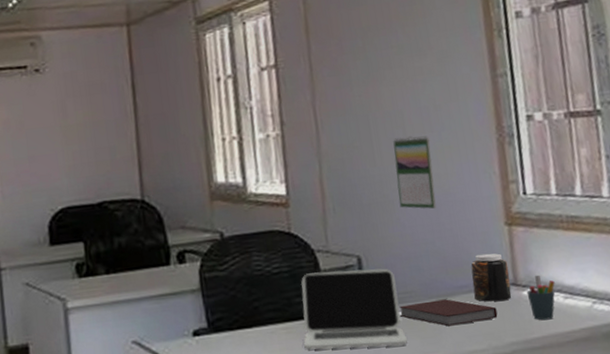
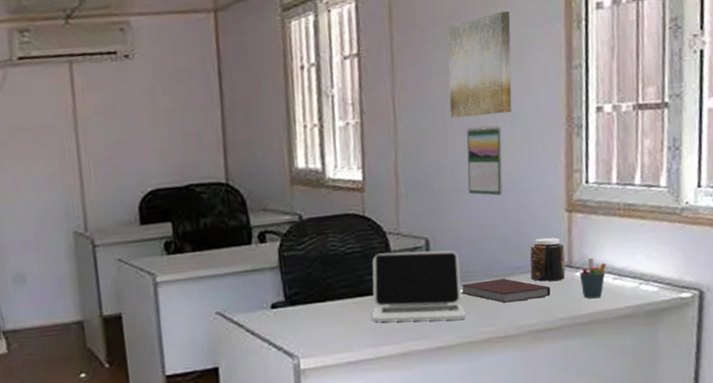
wall art: none [366,21,438,129] -> present [448,11,512,118]

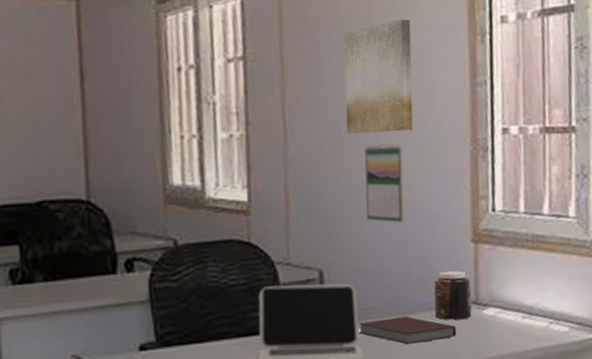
pen holder: present [579,258,606,299] -> none [486,294,515,340]

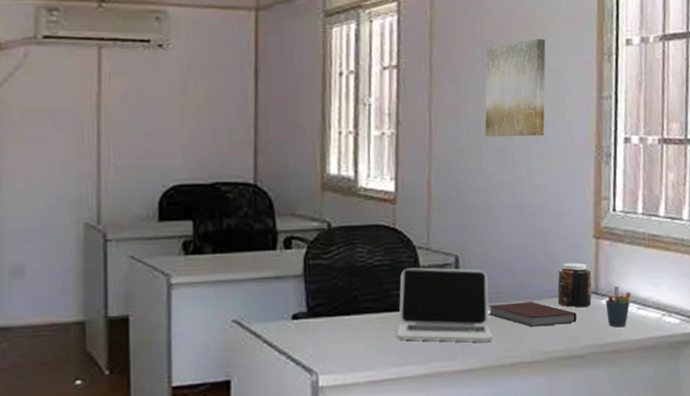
calendar: present [364,144,404,223] -> none [499,147,535,218]
pen holder: none [486,294,515,340] -> present [605,286,631,328]

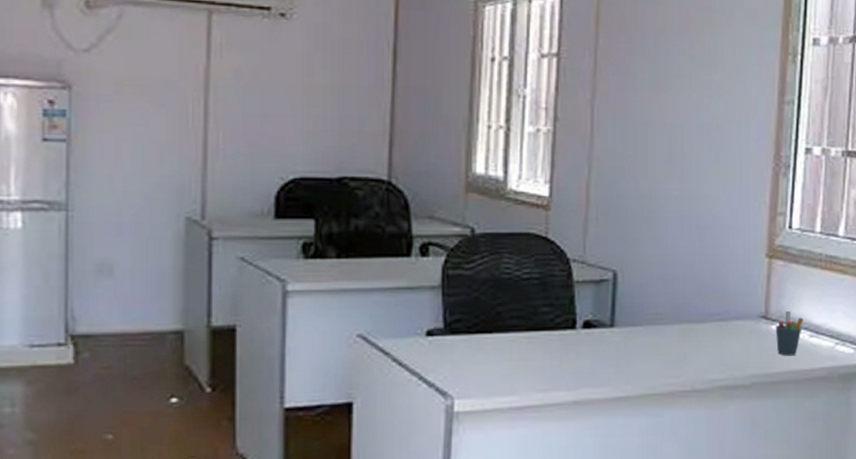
laptop: present [397,267,493,342] -> none [544,283,650,368]
wall art: present [485,38,546,137] -> none [653,32,725,142]
notebook: present [488,302,577,327] -> none [647,325,744,353]
jar: present [557,262,592,307] -> none [724,283,762,332]

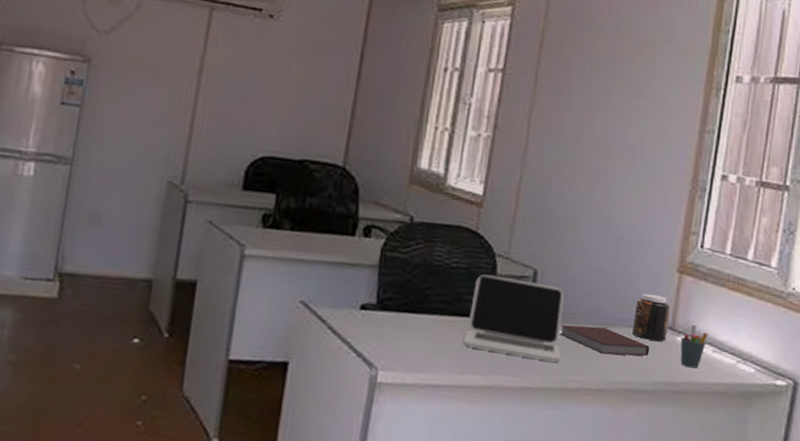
laptop: none [544,283,650,368] -> present [463,274,564,362]
notebook: none [647,325,744,353] -> present [559,324,650,356]
jar: none [724,283,762,332] -> present [632,293,670,341]

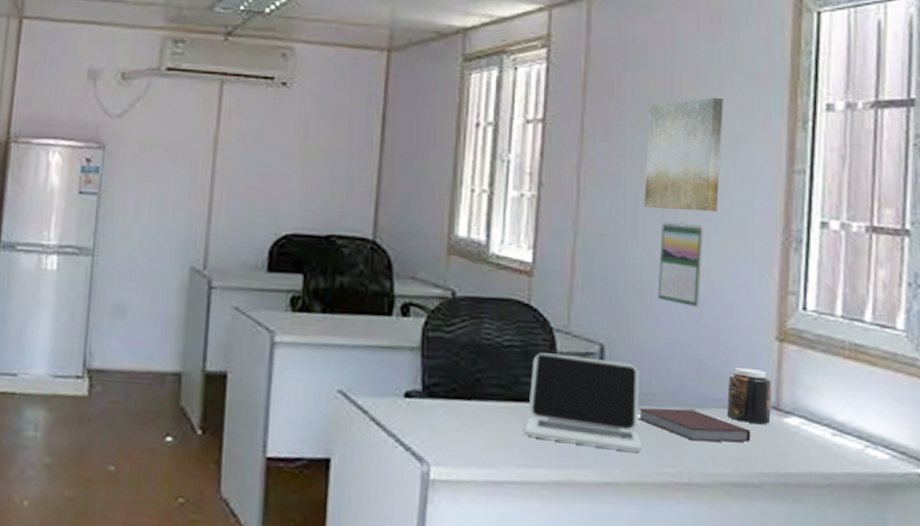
wall art: none [581,62,655,161] -> present [644,97,723,212]
calendar: none [585,167,629,242] -> present [657,222,705,308]
pen holder: present [680,324,708,369] -> none [788,402,824,456]

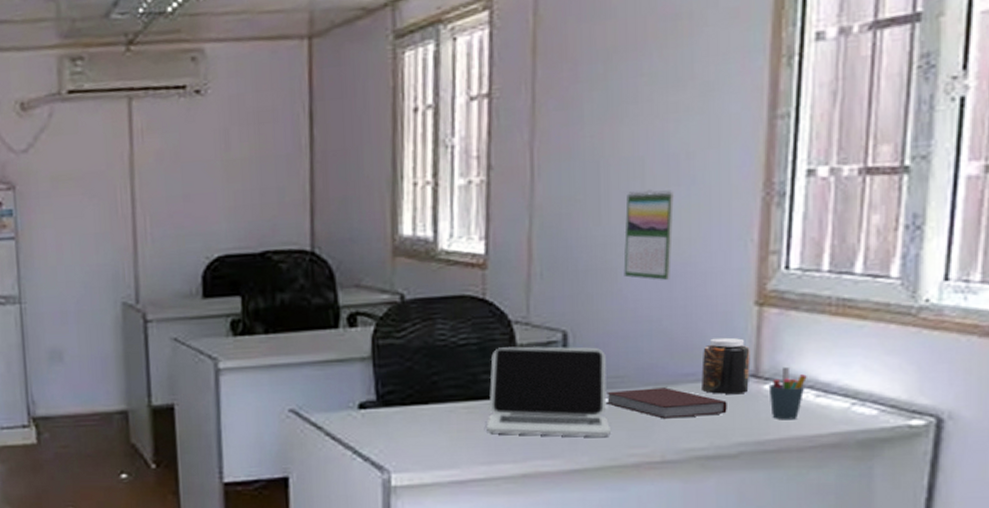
wall art: present [644,97,723,212] -> none [606,41,695,179]
pen holder: none [788,402,824,456] -> present [768,366,807,420]

